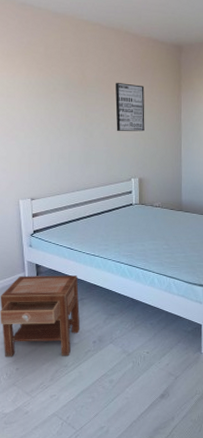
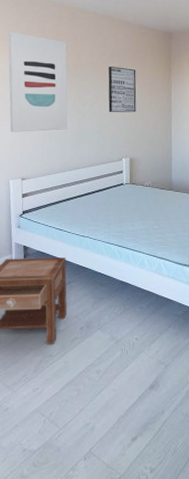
wall art: none [10,46,75,153] -> present [8,31,68,133]

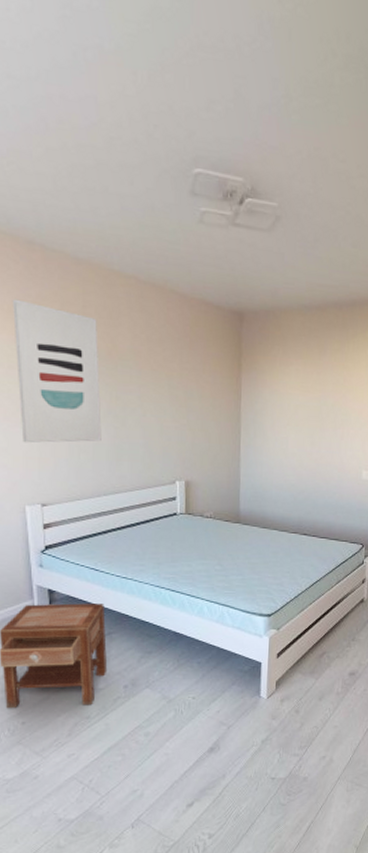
wall art: present [108,66,137,113] -> none [156,356,195,421]

